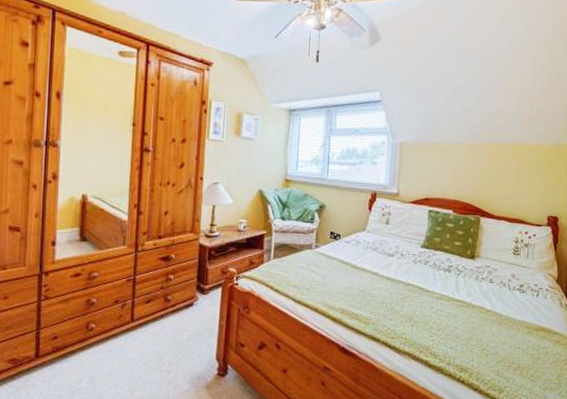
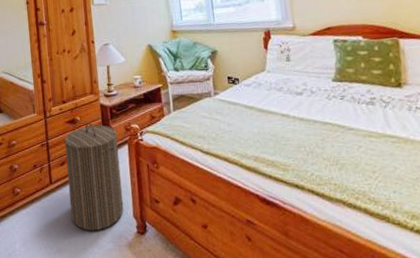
laundry hamper: none [149,261,212,371] -> present [64,122,124,231]

